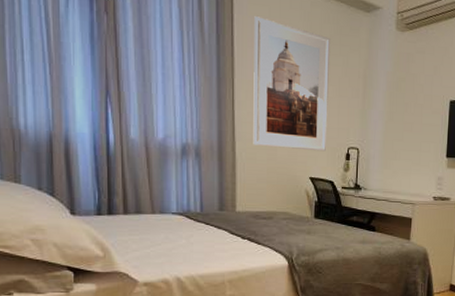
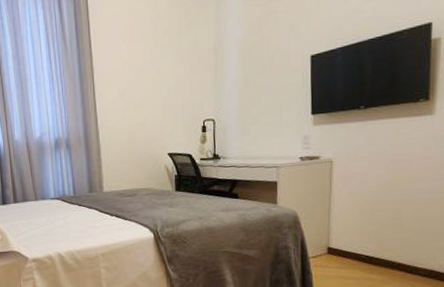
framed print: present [253,16,331,152] -> none [107,16,182,131]

